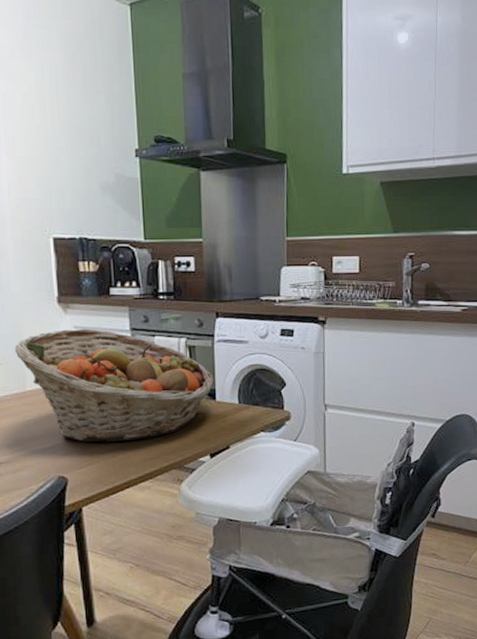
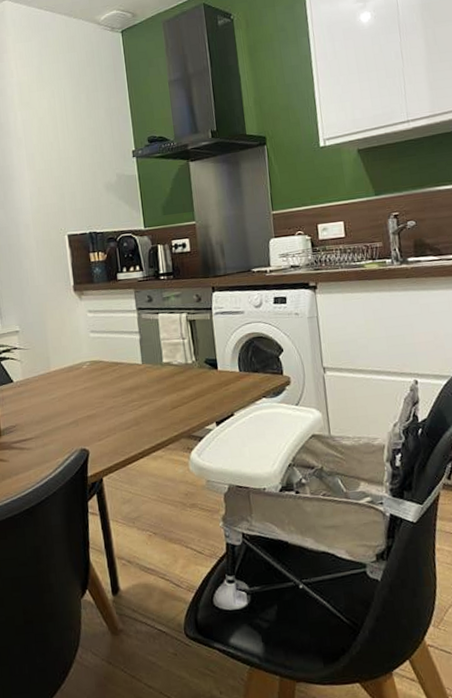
fruit basket: present [14,328,214,443] -> none [39,311,215,416]

